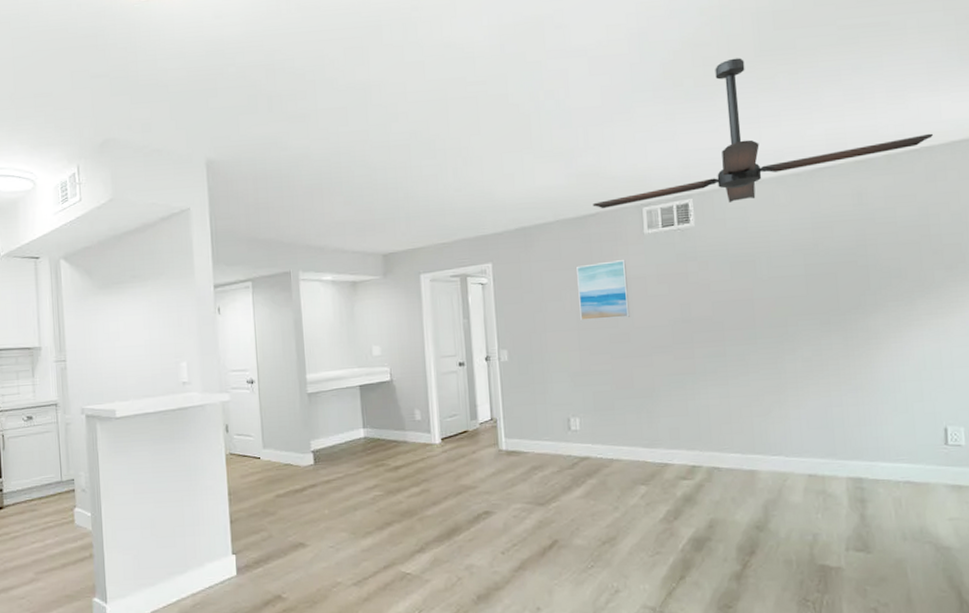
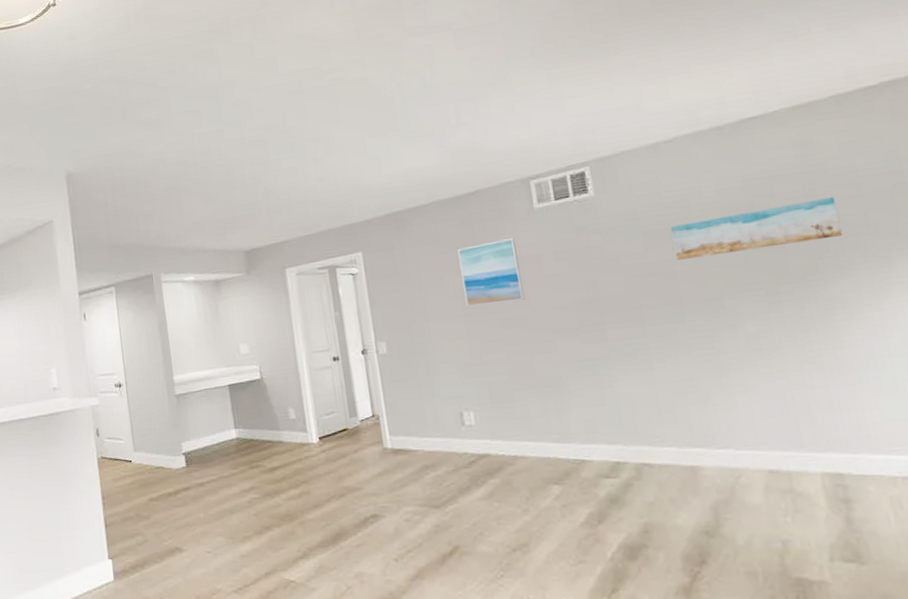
ceiling fan: present [592,58,934,209] -> none [471,9,897,187]
wall art: none [753,243,882,289] -> present [671,197,843,260]

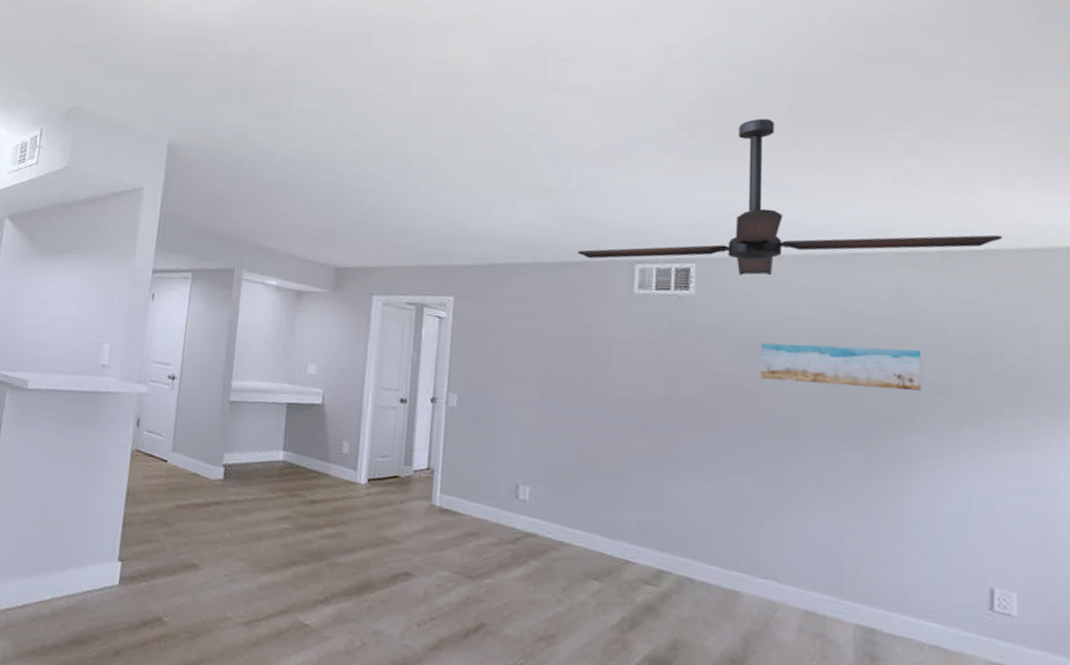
wall art: present [458,238,526,308] -> none [546,316,608,383]
ceiling fan: none [471,9,897,187] -> present [577,118,1004,275]

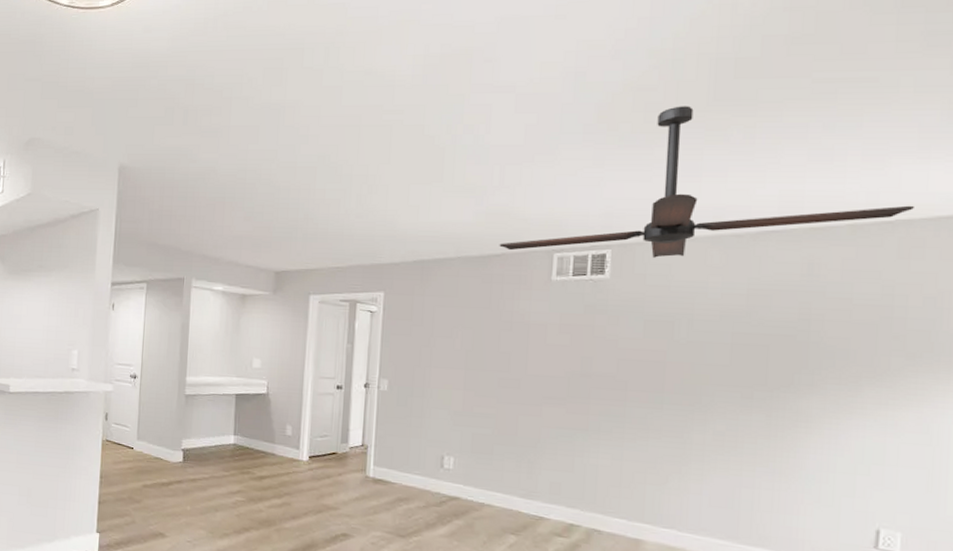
wall art: present [761,343,922,391] -> none [670,318,826,357]

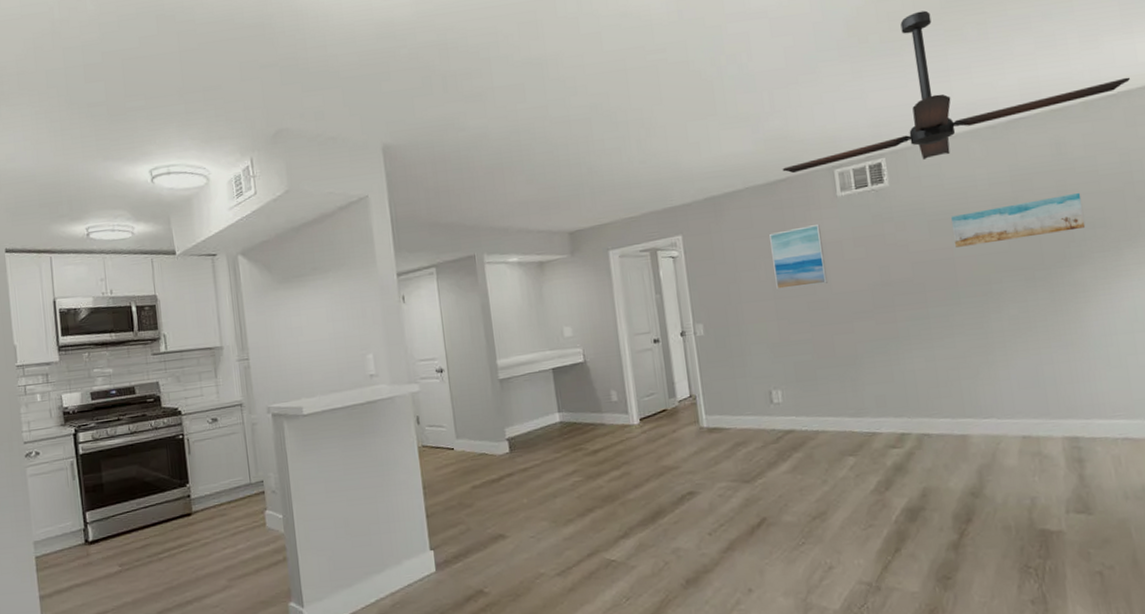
wall art: none [469,304,527,363] -> present [769,224,828,291]
wall art: none [670,318,826,357] -> present [951,193,1086,247]

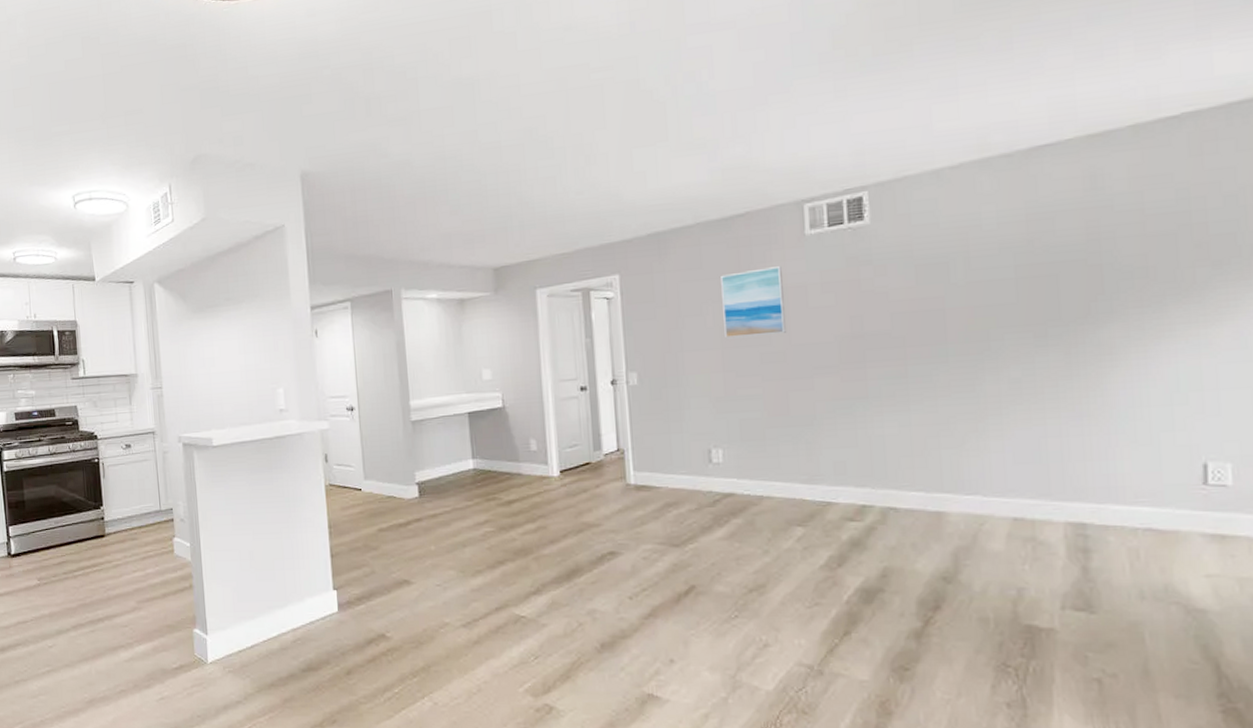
ceiling fan: present [782,10,1131,174] -> none [741,16,1202,208]
wall art: present [951,193,1086,247] -> none [946,236,1121,297]

